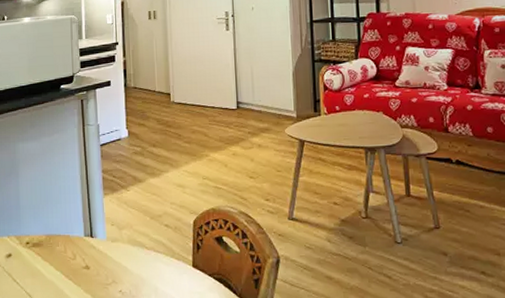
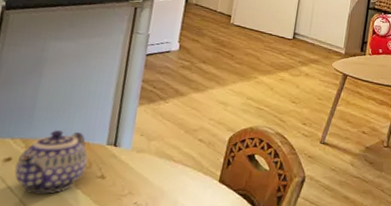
teapot: none [15,225,72,285] -> present [14,130,88,194]

